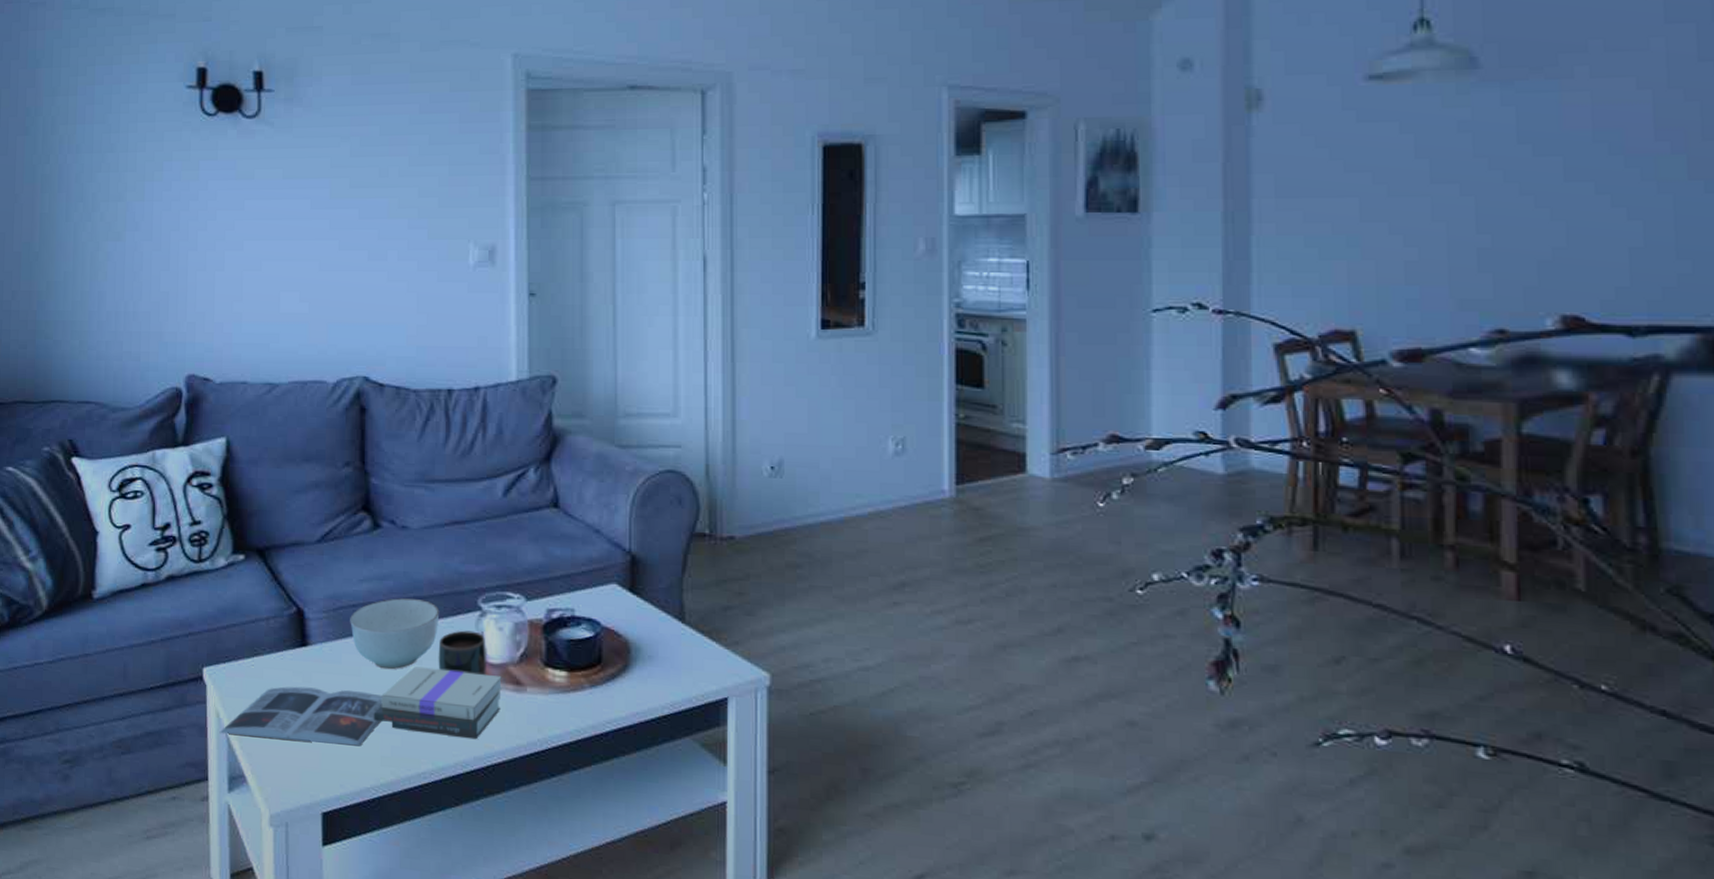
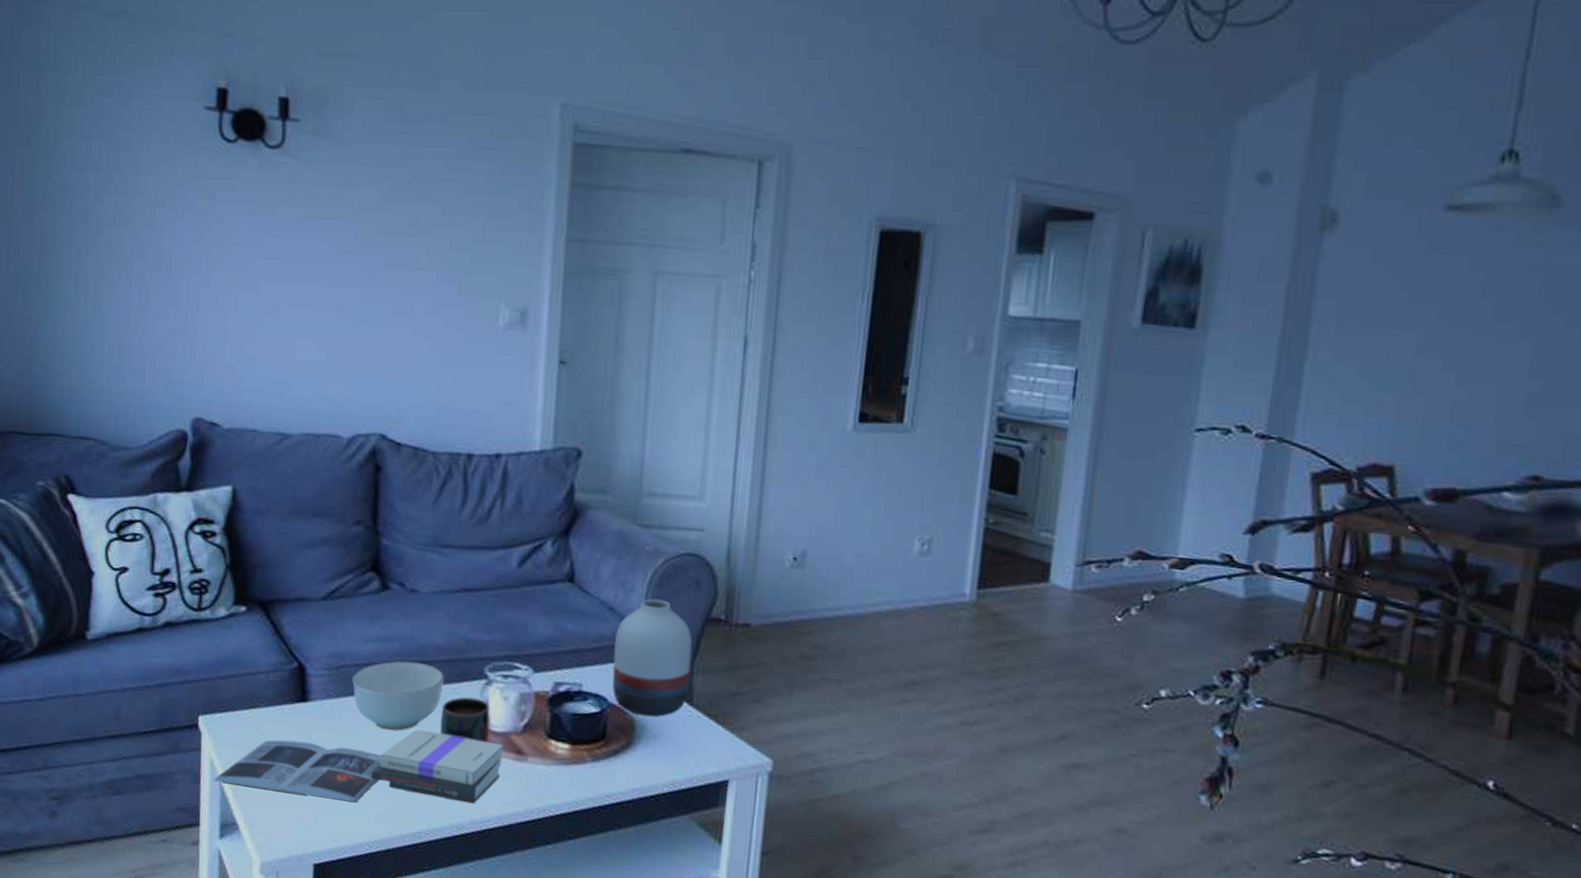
vase: none [603,518,680,638] -> present [612,598,693,717]

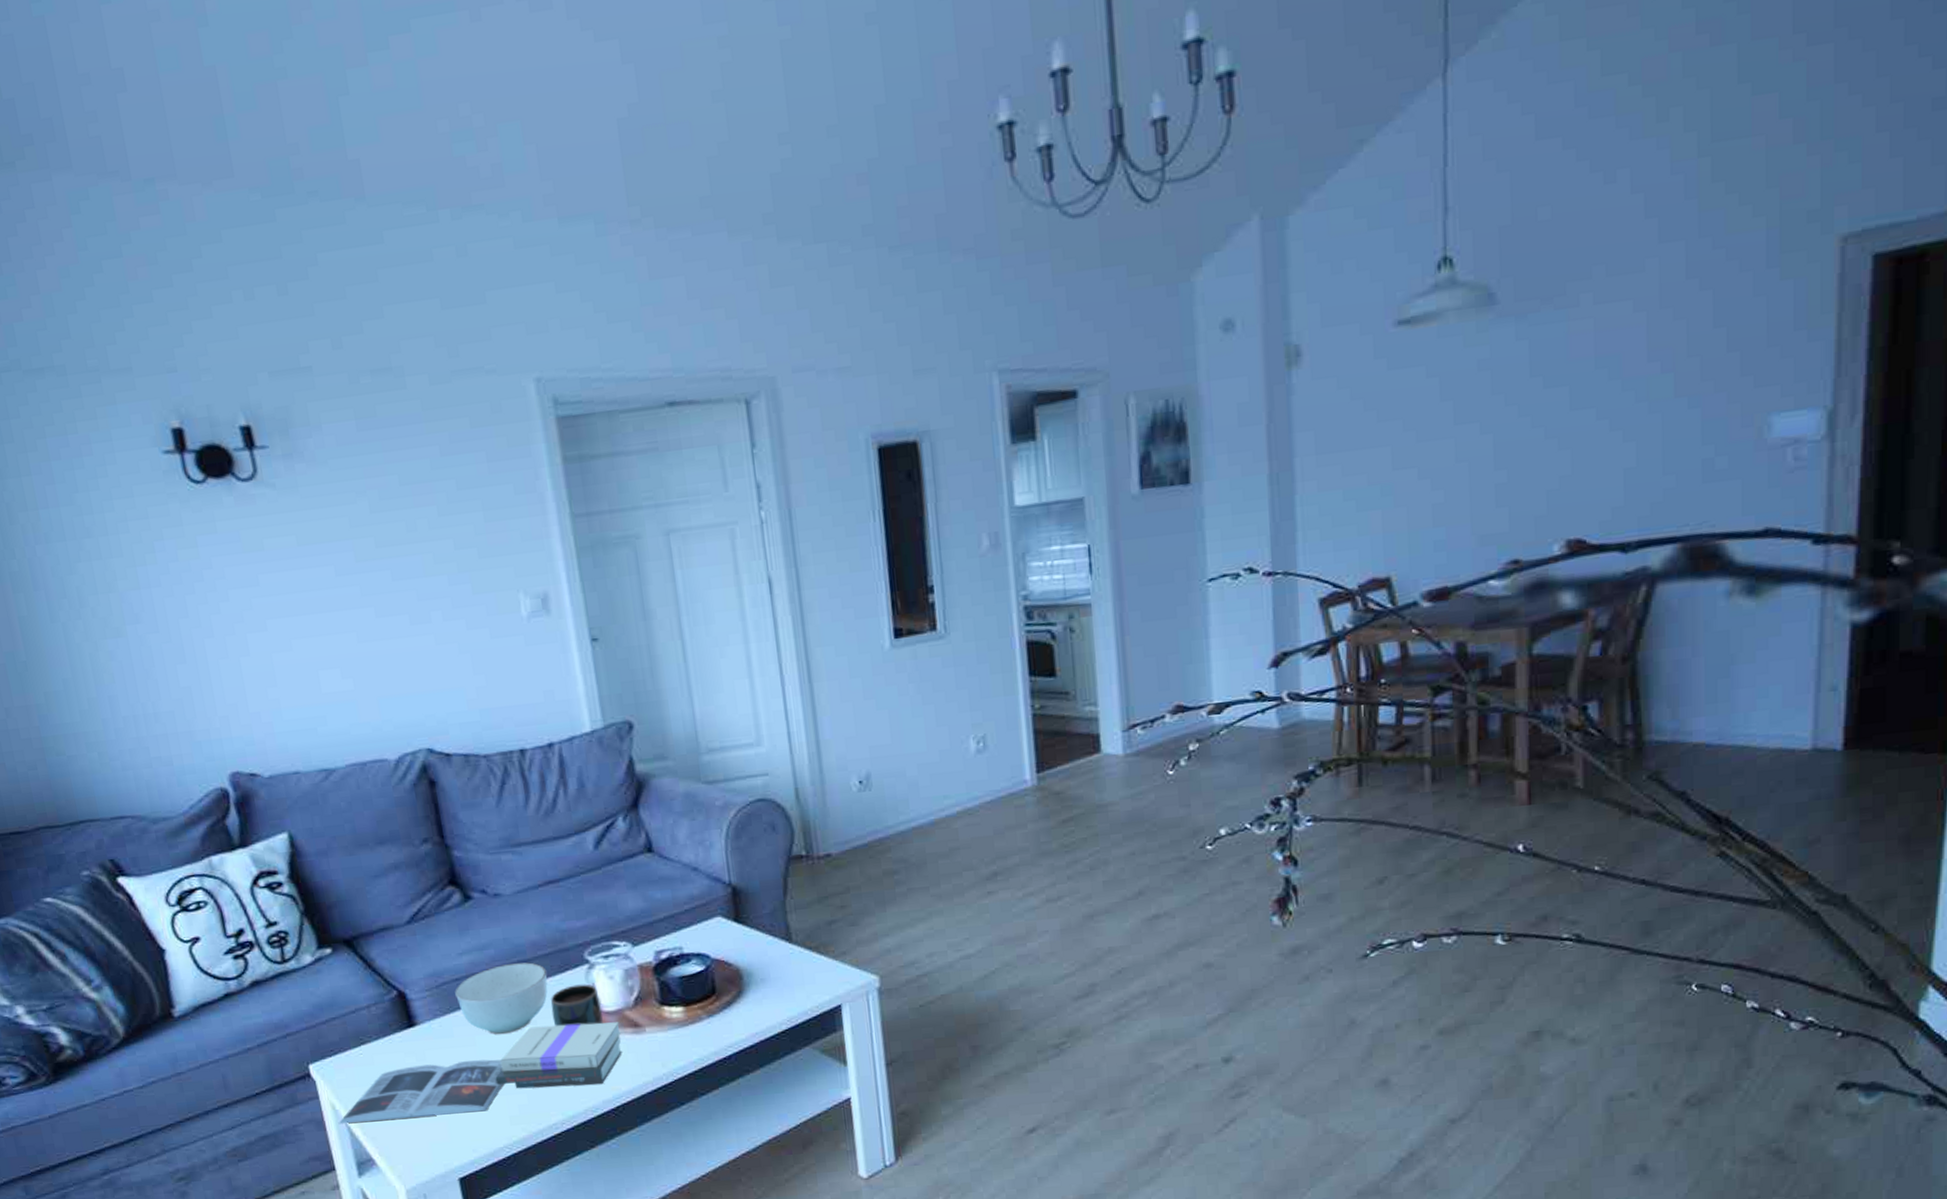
vase: present [612,598,693,717] -> none [704,849,786,964]

